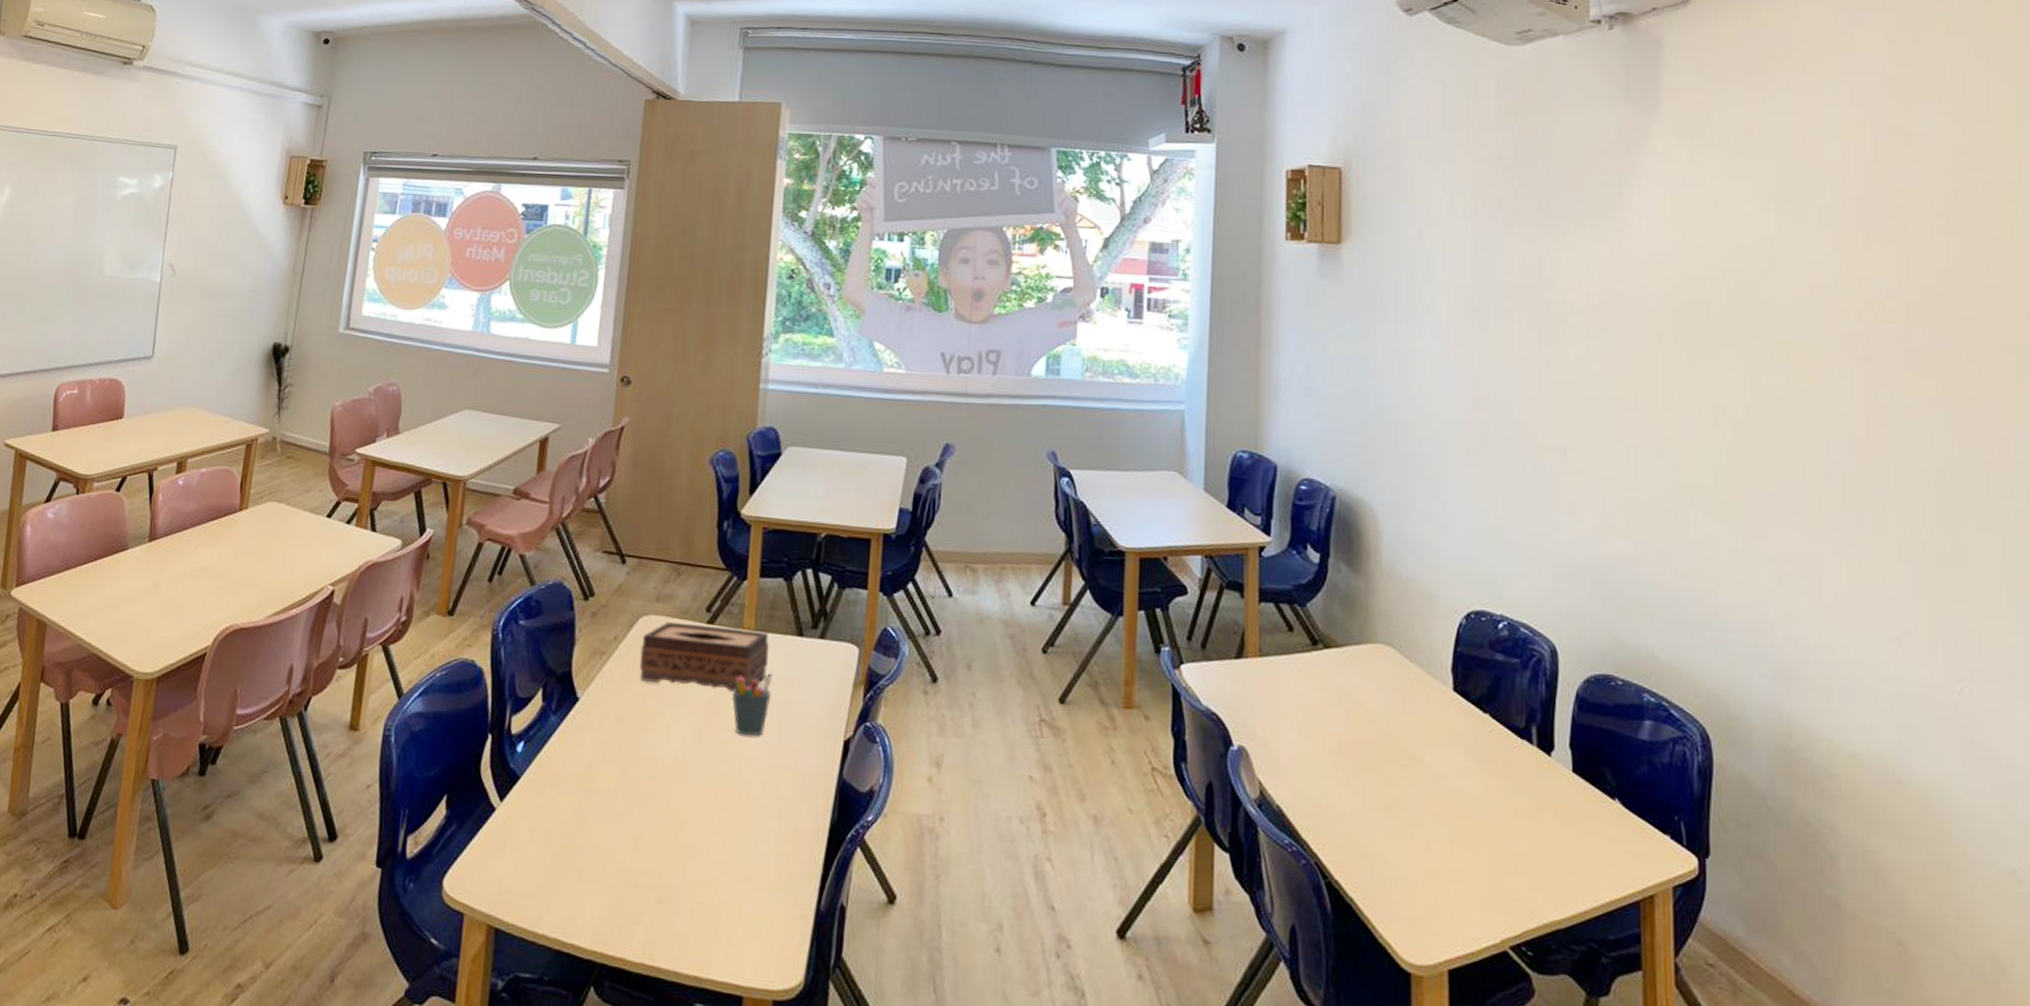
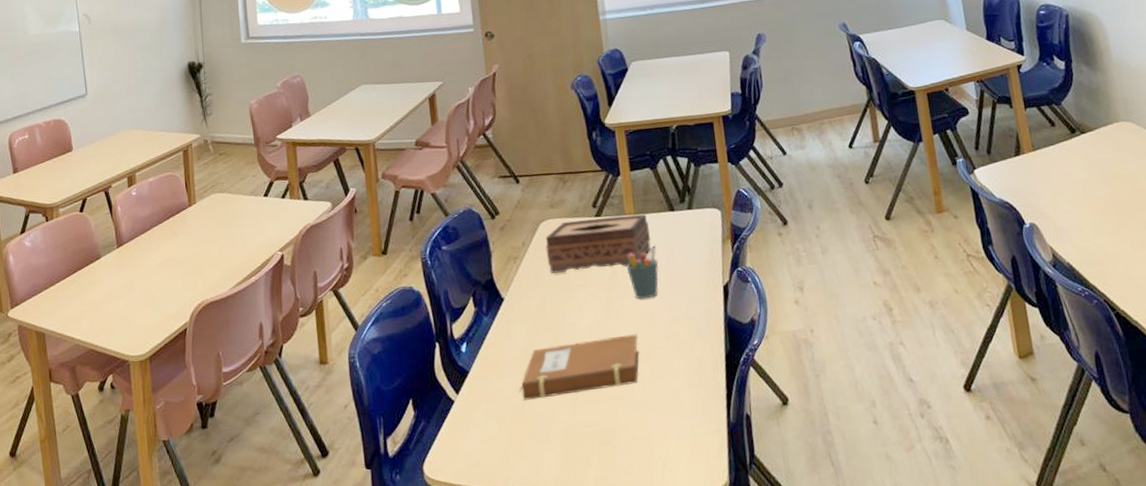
notebook: none [575,768,729,837] -> present [519,334,639,400]

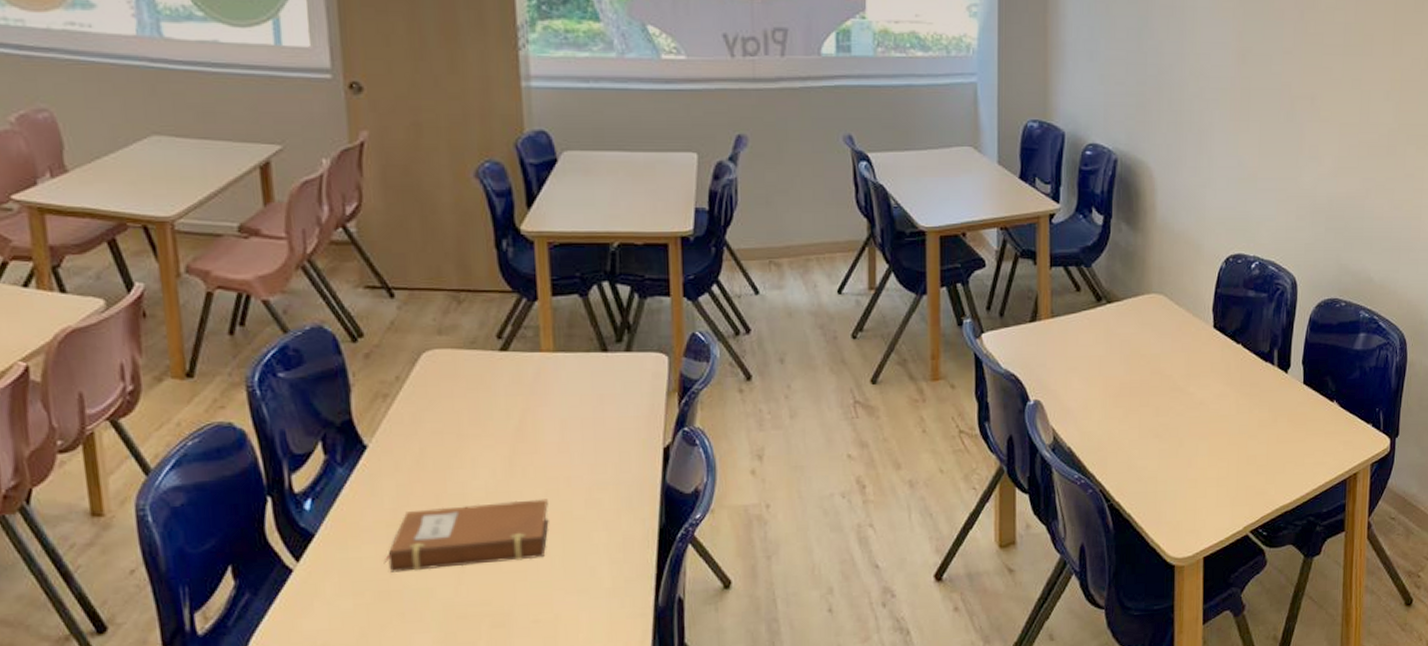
tissue box: present [546,213,651,274] -> none [429,351,574,419]
pen holder: present [626,245,659,300] -> none [539,393,582,458]

